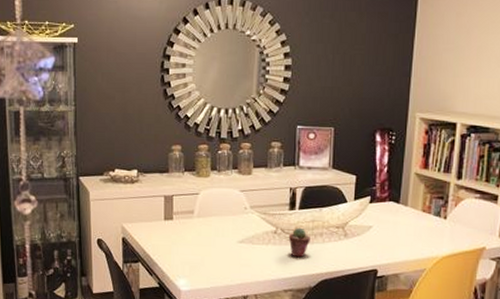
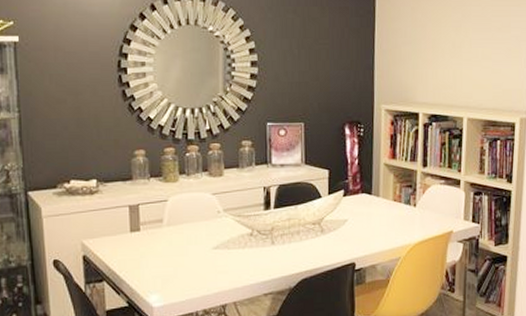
potted succulent: present [288,227,310,258] -> none [265,227,287,259]

